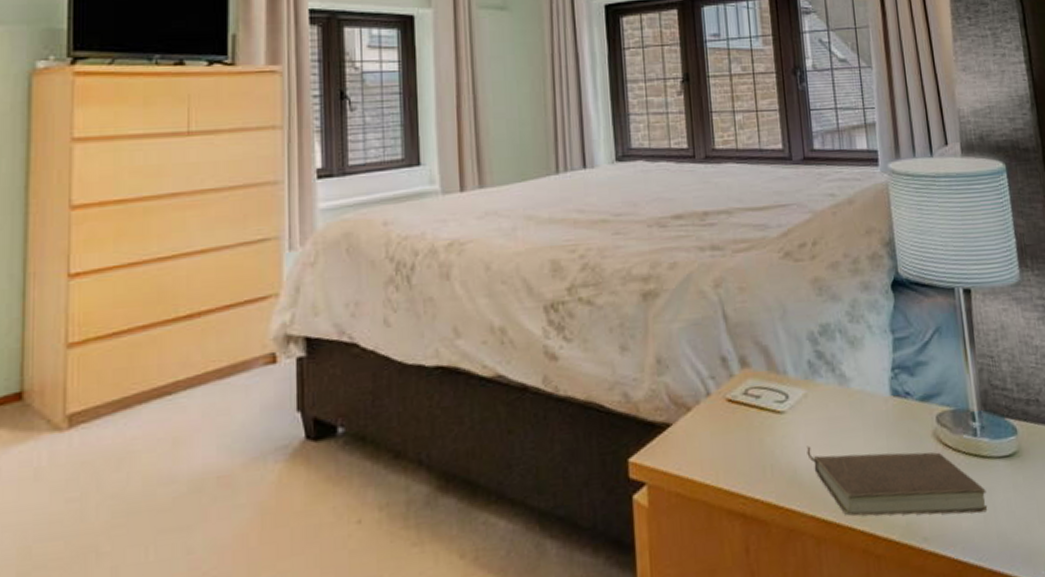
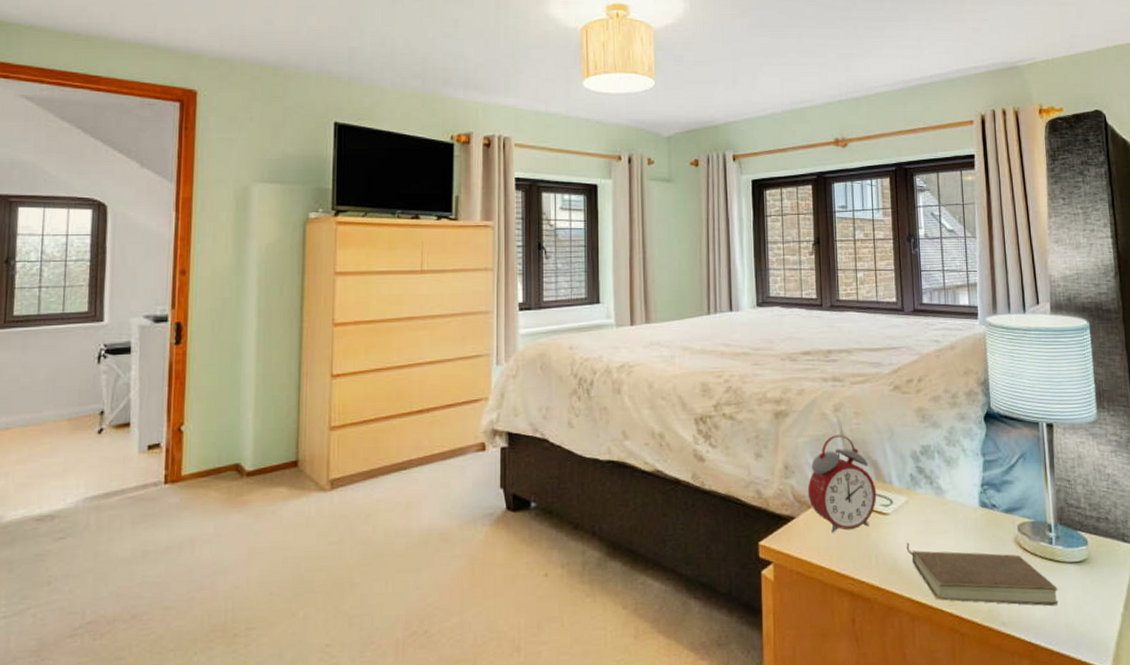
alarm clock: none [685,316,770,440] -> present [807,435,877,533]

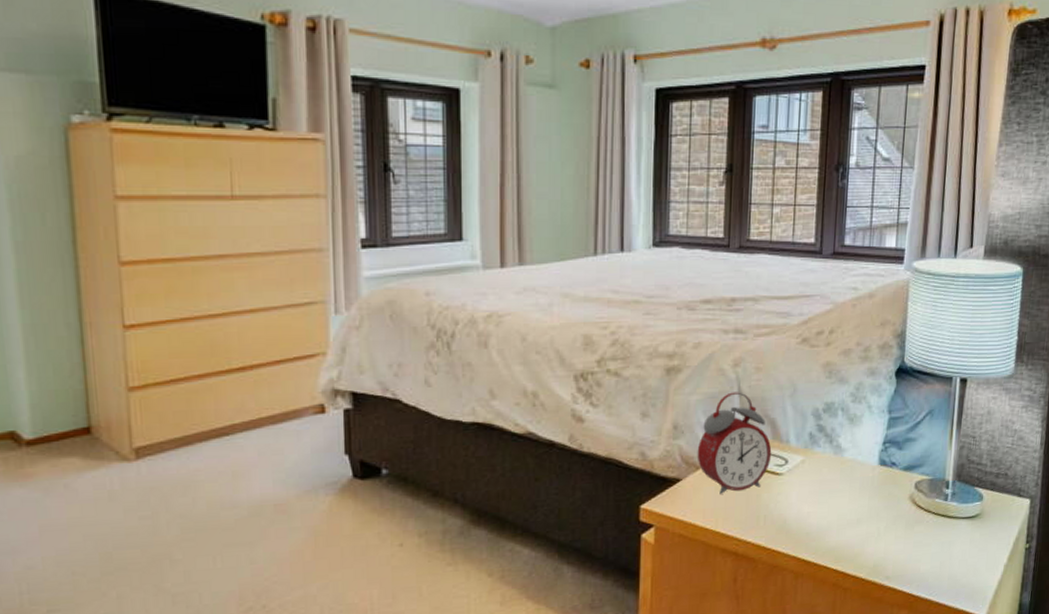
book: present [906,542,1059,607] -> none [797,502,946,560]

